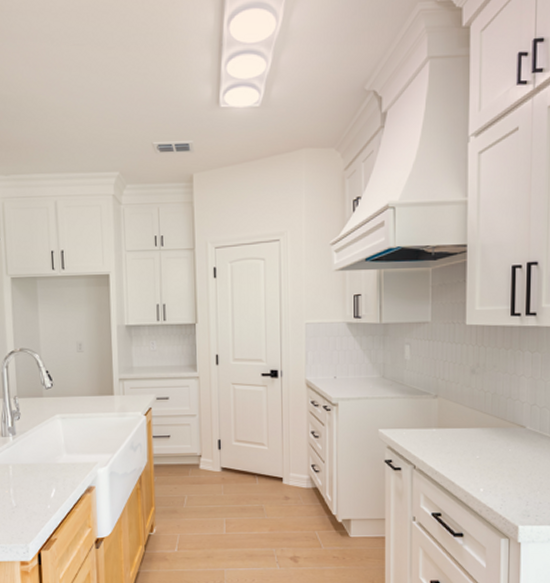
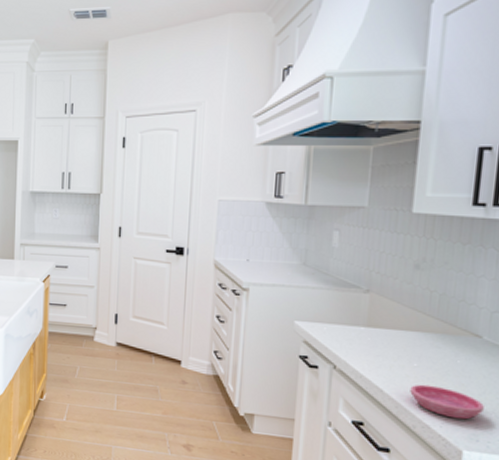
saucer: none [475,473,531,500] -> present [410,384,484,420]

